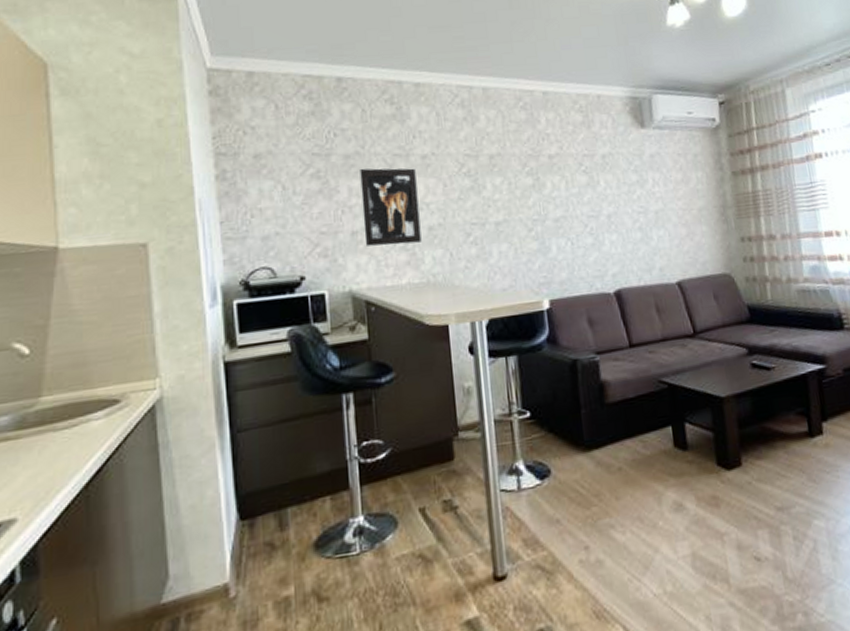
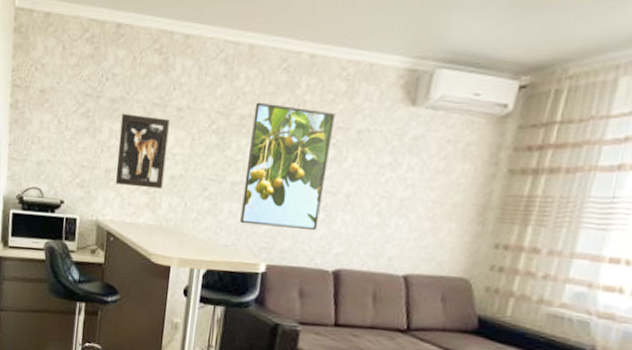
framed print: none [501,140,590,263] -> present [240,102,335,230]

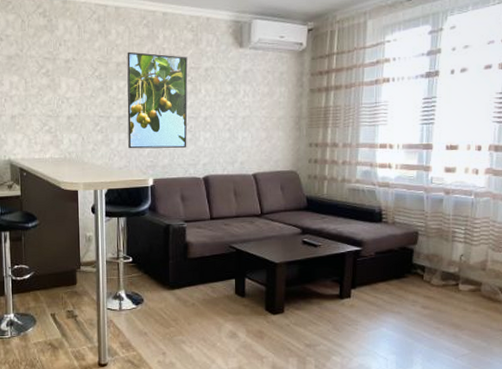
wall art: present [115,114,170,189] -> none [19,68,62,128]

